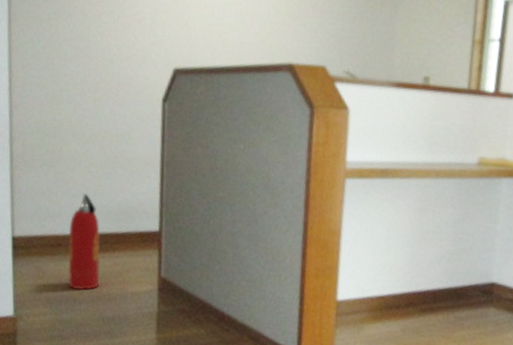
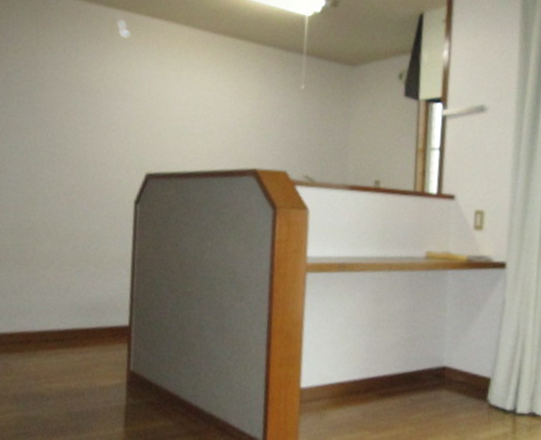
fire extinguisher: present [68,194,101,290] -> none [37,291,71,386]

